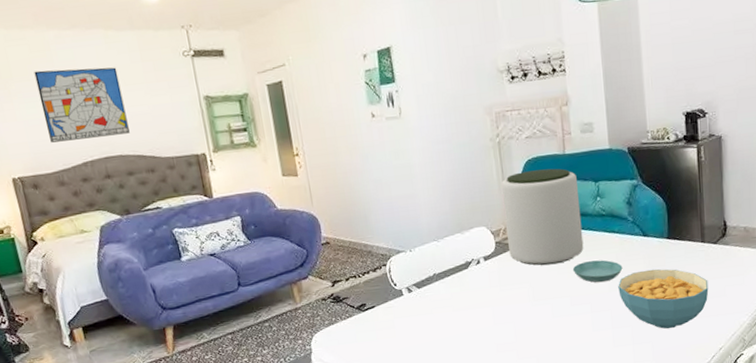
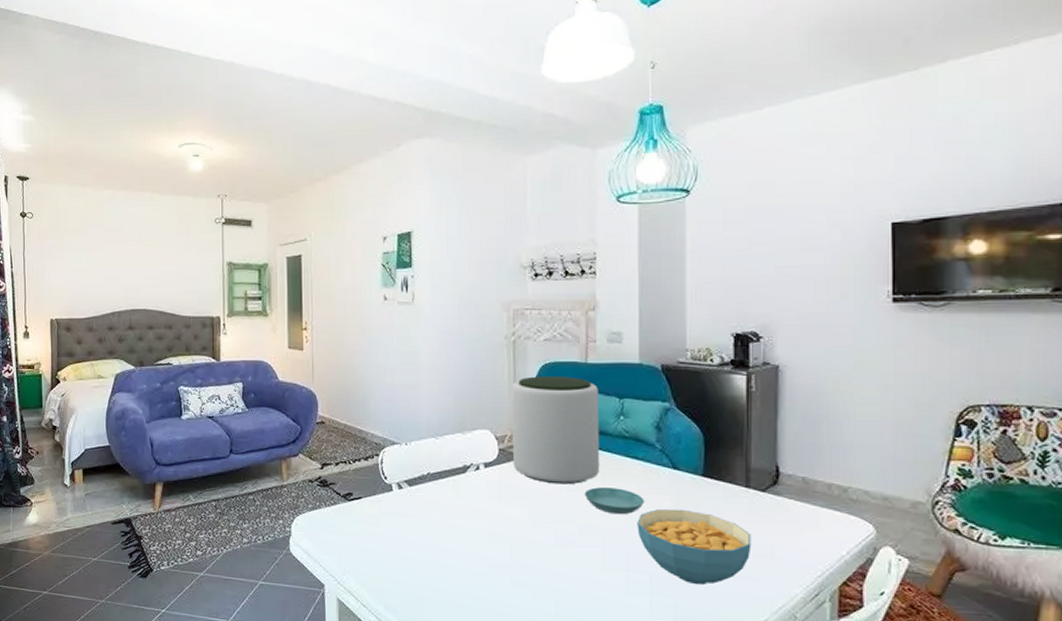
wall art: present [34,67,130,143] -> none [86,224,156,291]

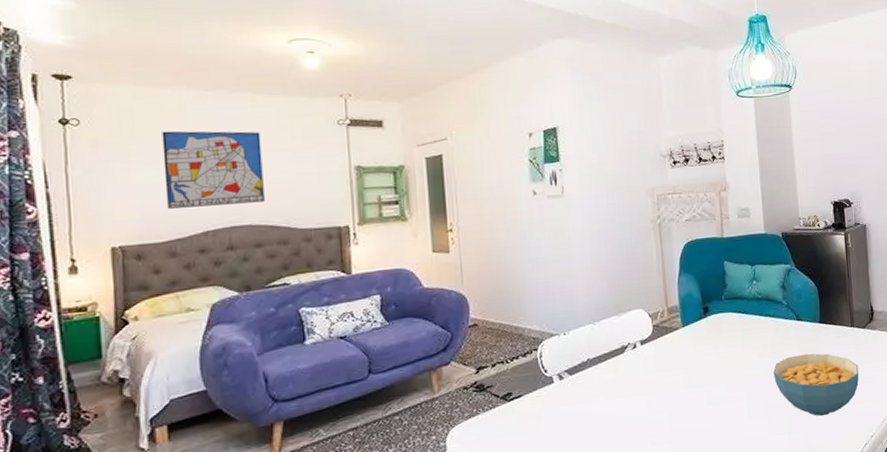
wall art: none [86,224,156,291] -> present [162,131,265,209]
plant pot: present [511,376,600,485] -> none [660,251,740,350]
saucer: present [584,487,645,515] -> none [729,344,778,368]

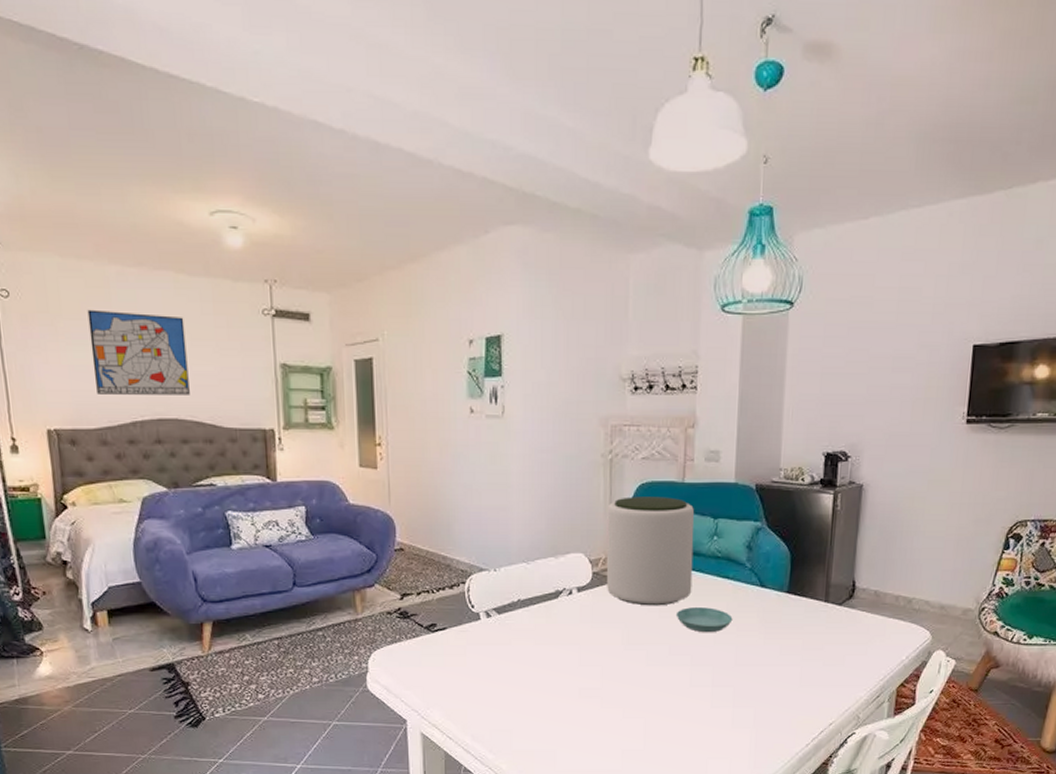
plant pot: none [660,251,740,350] -> present [606,497,694,606]
saucer: none [729,344,778,368] -> present [675,607,733,633]
cereal bowl: present [773,353,859,416] -> none [724,625,827,694]

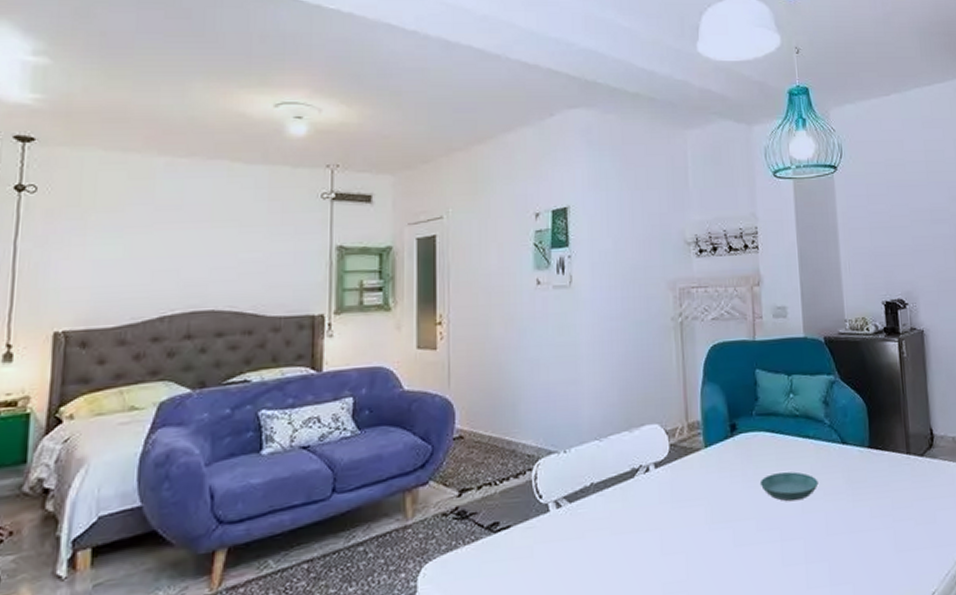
wall art: present [87,309,190,395] -> none [122,201,234,289]
plant pot: present [606,497,694,606] -> none [680,356,774,477]

